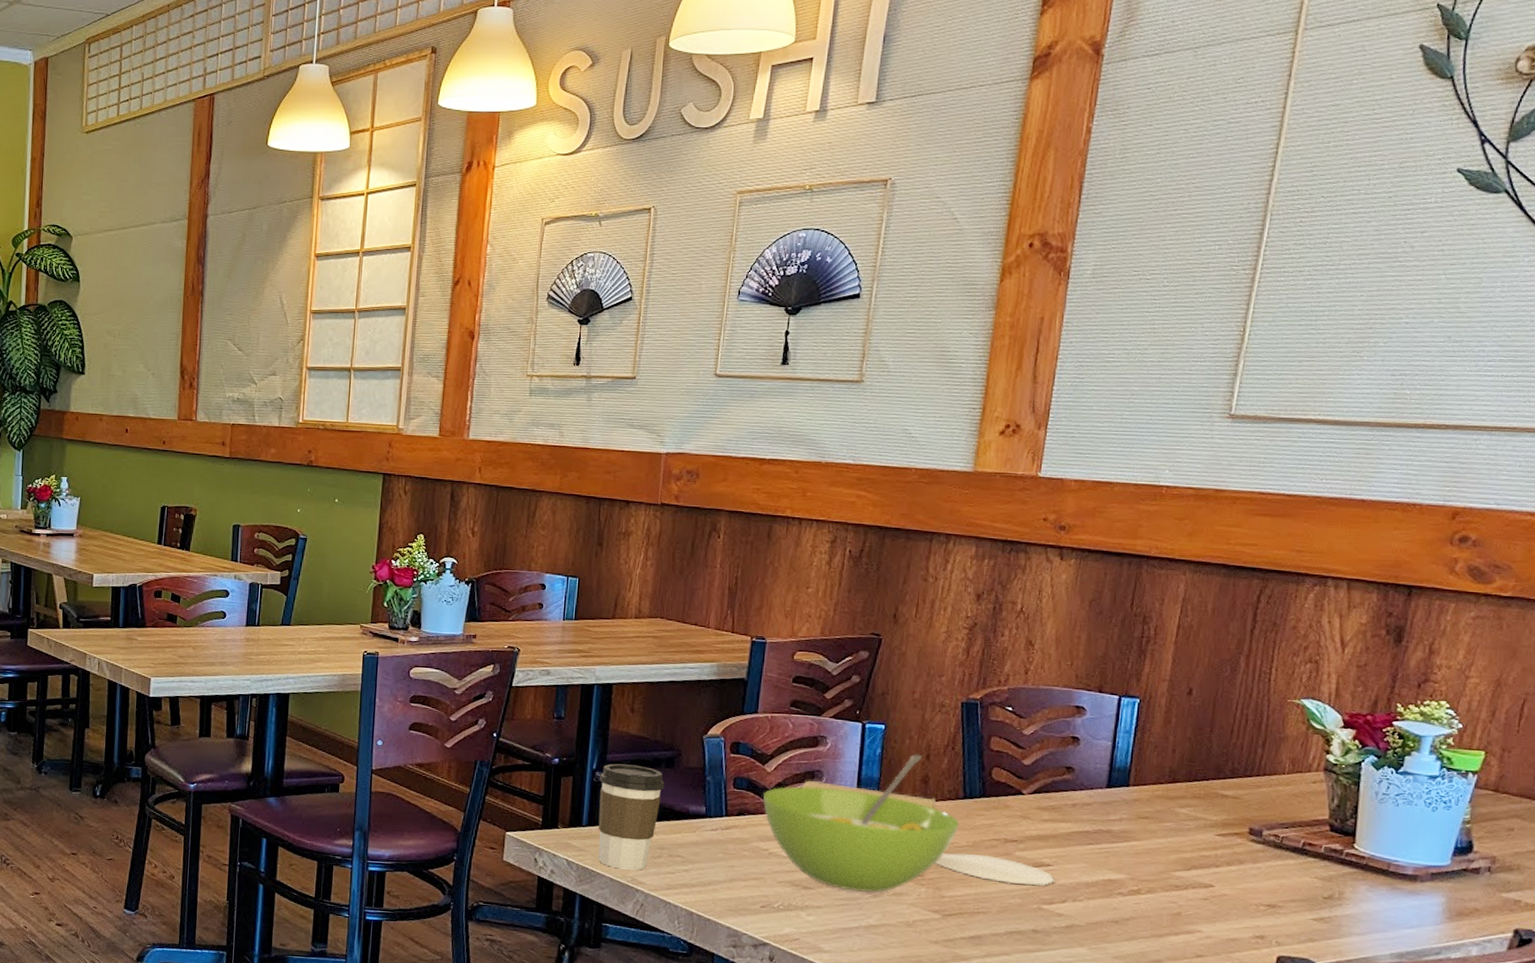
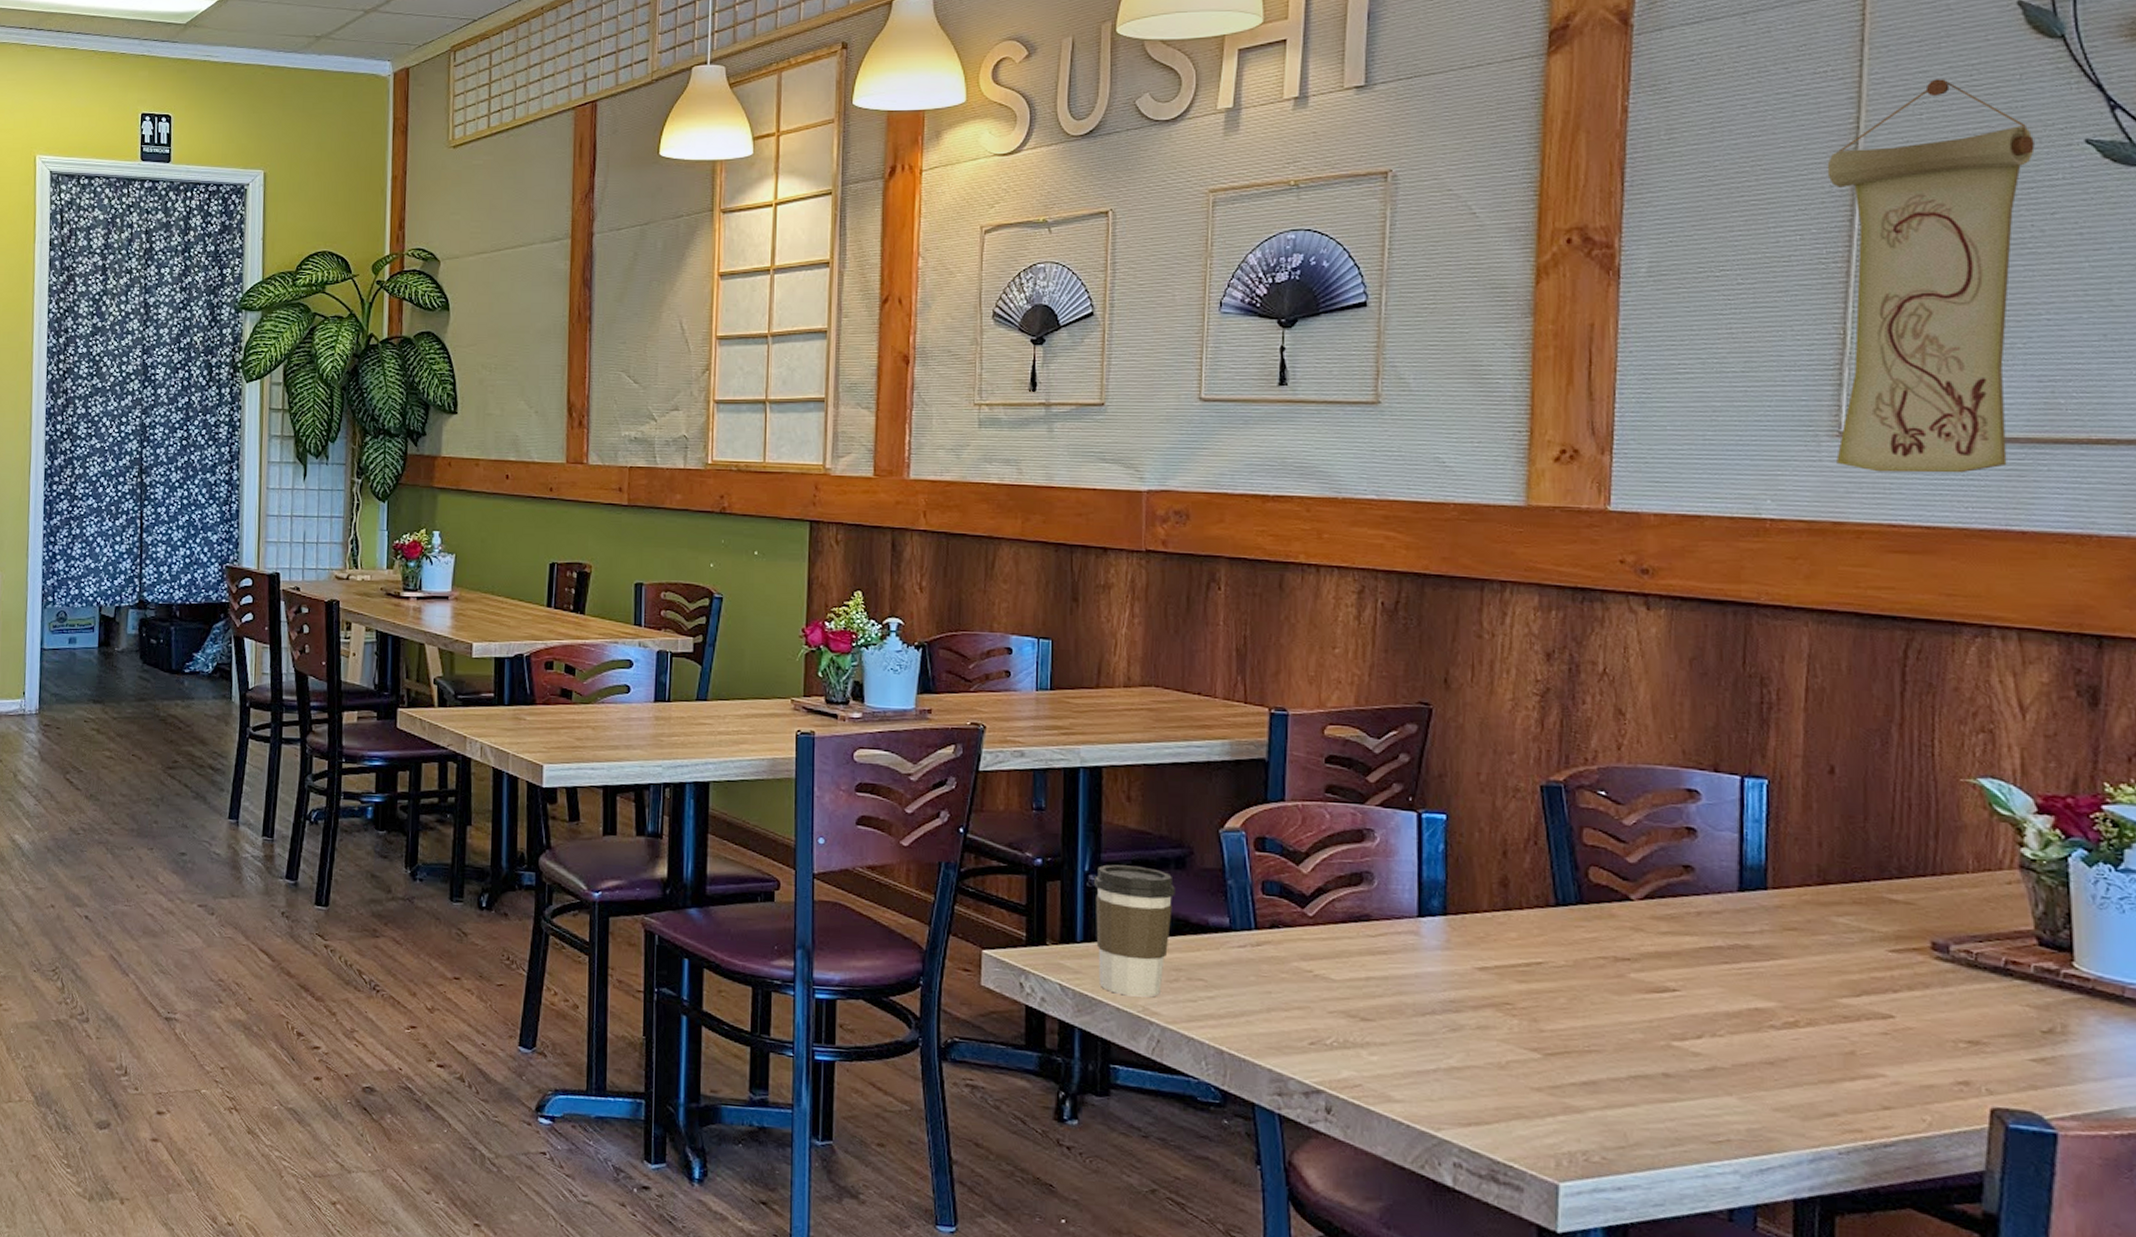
soup bowl: present [762,754,1056,893] -> none [1300,850,1686,1026]
wall scroll: none [1224,112,1417,451] -> present [1827,79,2035,473]

